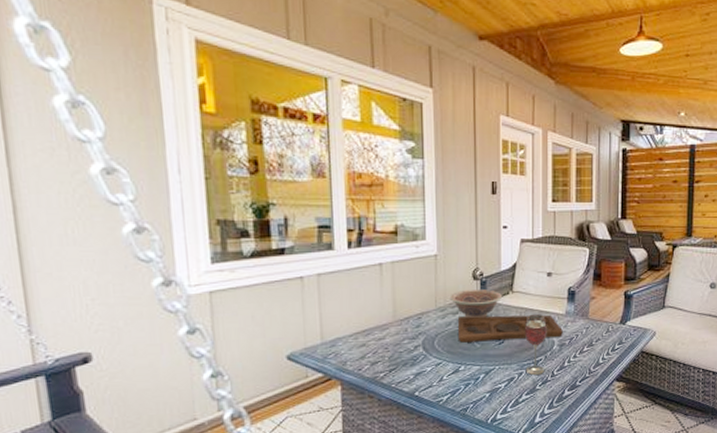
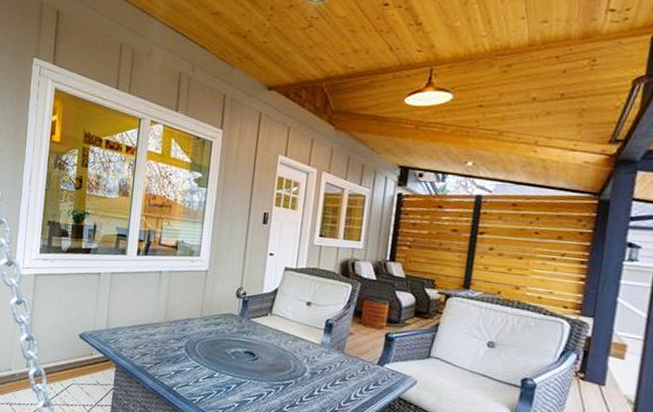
decorative bowl: present [449,289,502,318] -> none [213,305,261,333]
decorative tray: present [457,314,563,343] -> none [217,328,316,365]
wineglass: present [524,313,547,376] -> none [275,338,301,398]

